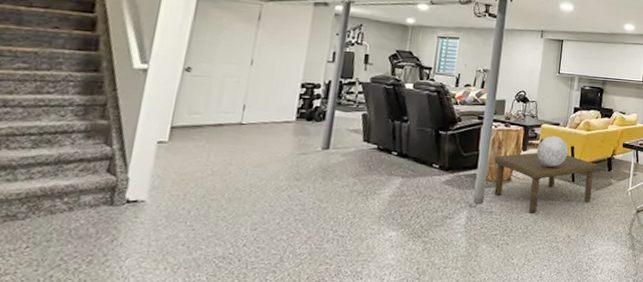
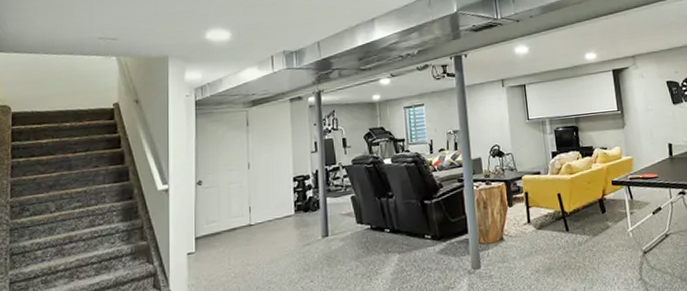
coffee table: present [494,153,598,213] -> none [482,203,591,271]
decorative sphere: present [537,136,568,168] -> none [523,185,556,220]

